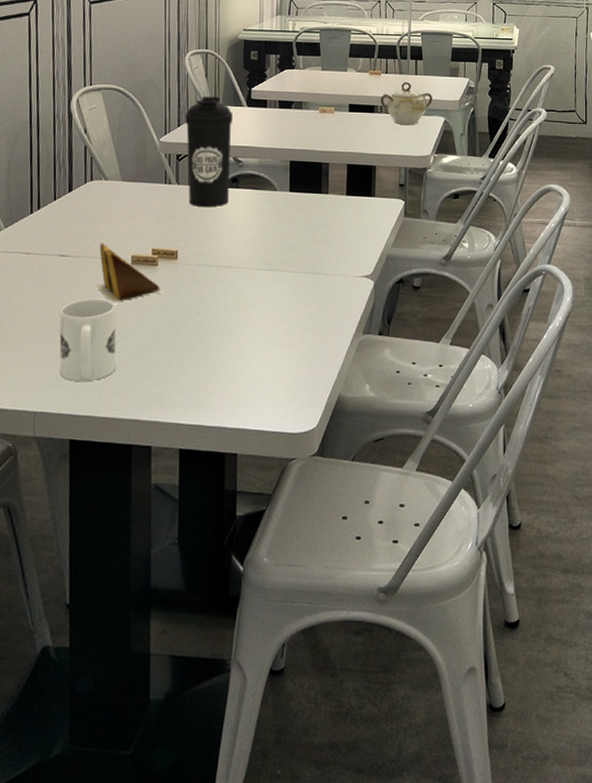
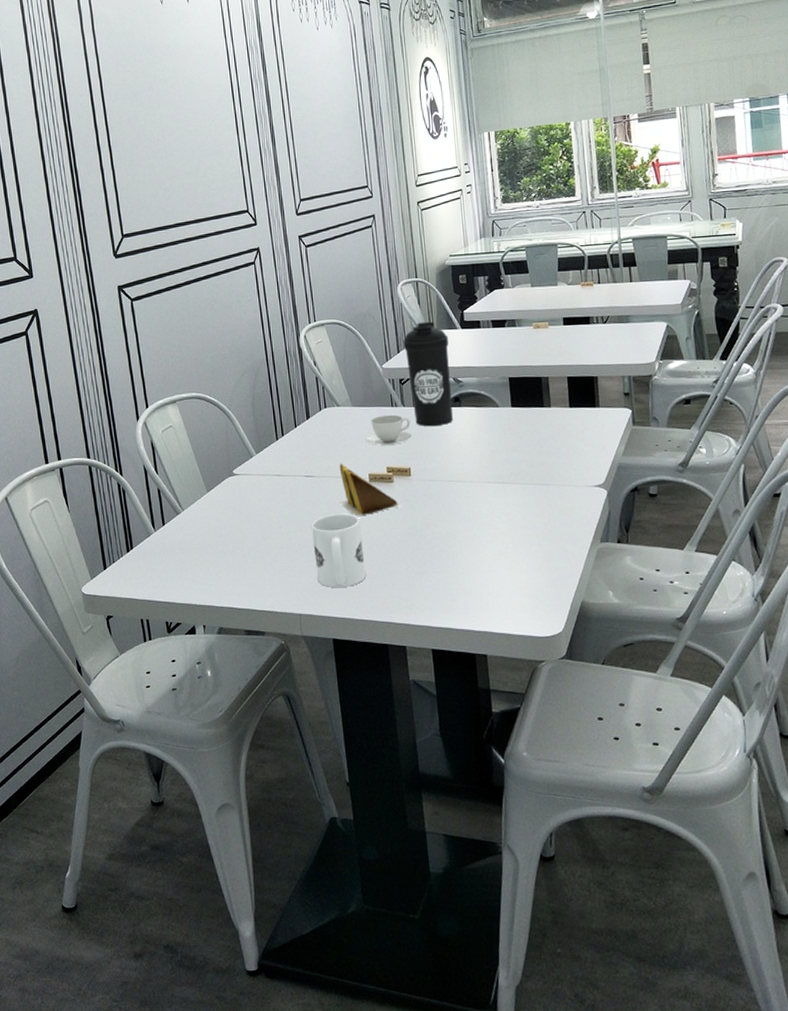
teacup: none [133,192,184,225] -> present [366,414,412,445]
sugar bowl: present [380,81,433,126] -> none [595,289,652,334]

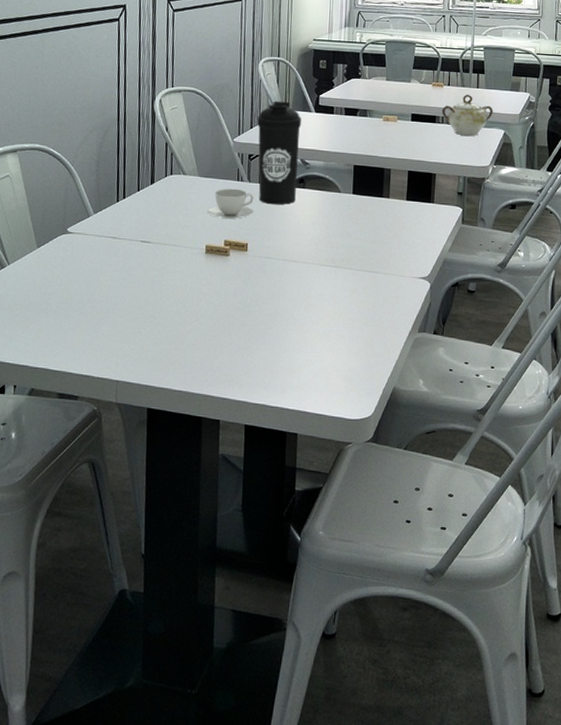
mug: present [311,513,367,588] -> none [139,282,191,357]
cake slice: present [339,463,402,517] -> none [173,231,235,287]
sugar bowl: none [595,289,652,334] -> present [442,94,493,137]

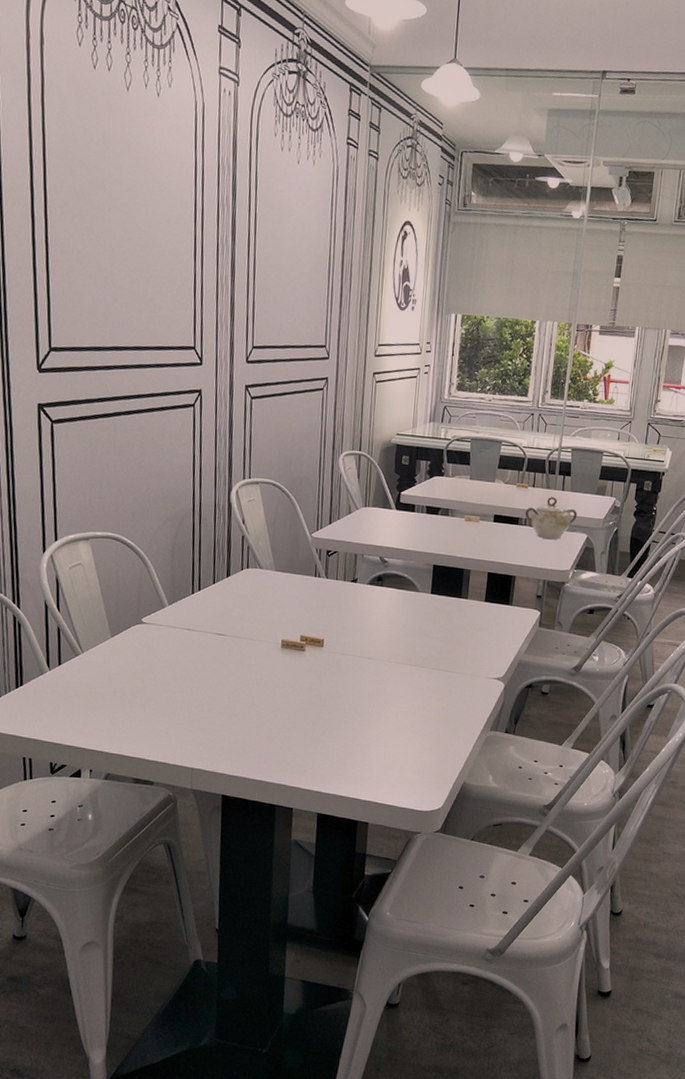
teacup: present [208,188,254,219] -> none [284,584,331,615]
water bottle: present [257,101,301,204] -> none [336,496,382,602]

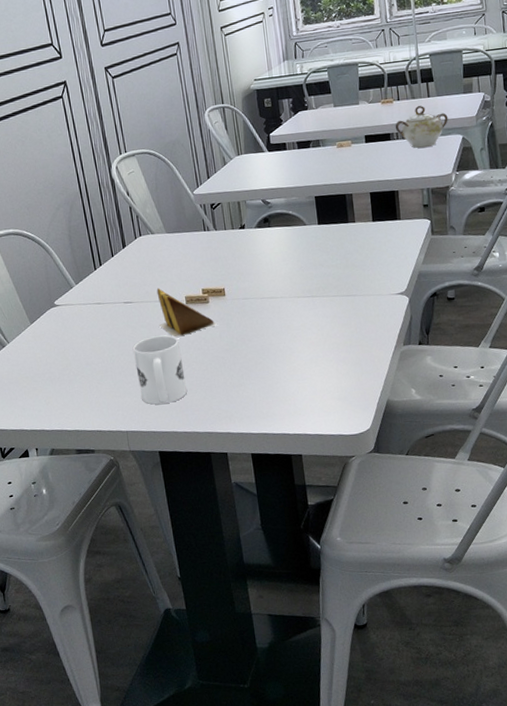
mug: none [214,674,266,747] -> present [132,335,188,405]
cake slice: none [249,625,310,681] -> present [156,288,218,337]

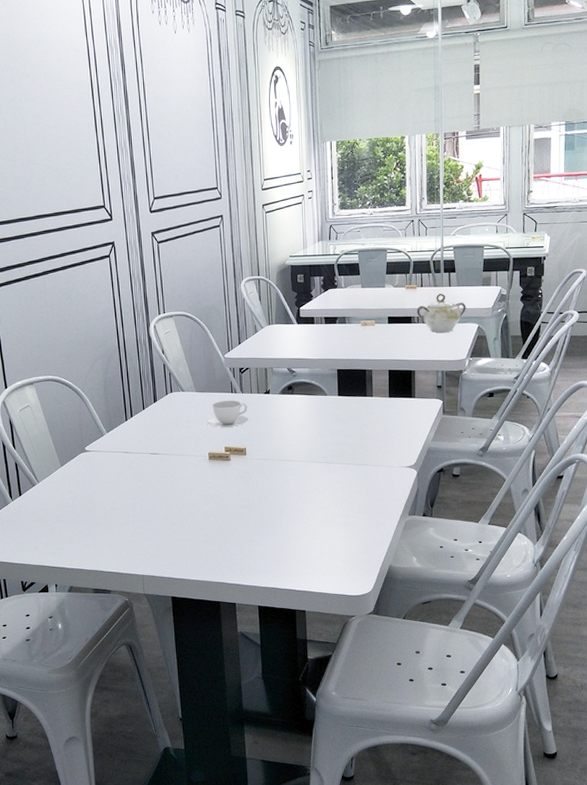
mug: present [132,335,188,405] -> none [155,487,203,553]
cake slice: present [156,288,218,337] -> none [182,442,237,490]
teacup: none [181,238,225,269] -> present [207,400,248,427]

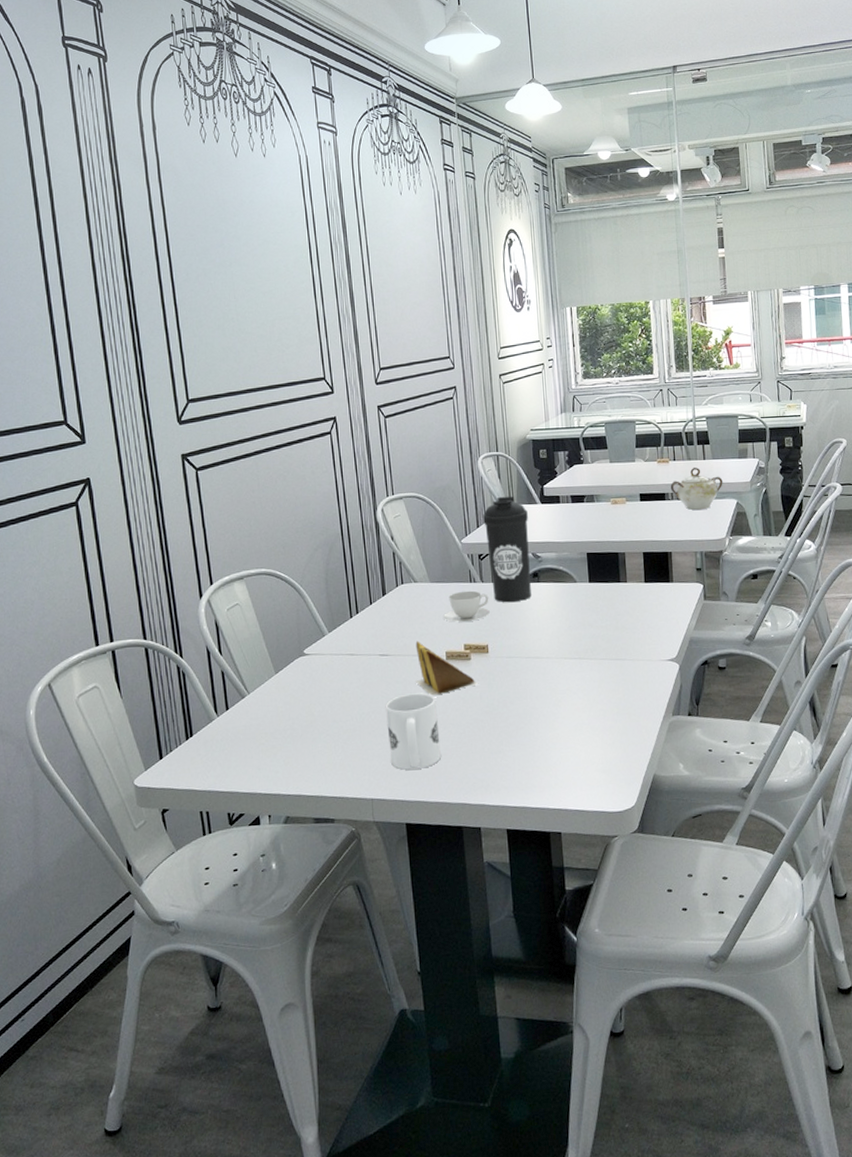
mug: none [155,487,203,553] -> present [385,693,442,771]
cake slice: none [182,442,237,490] -> present [415,641,479,696]
water bottle: none [244,316,286,411] -> present [483,496,531,602]

